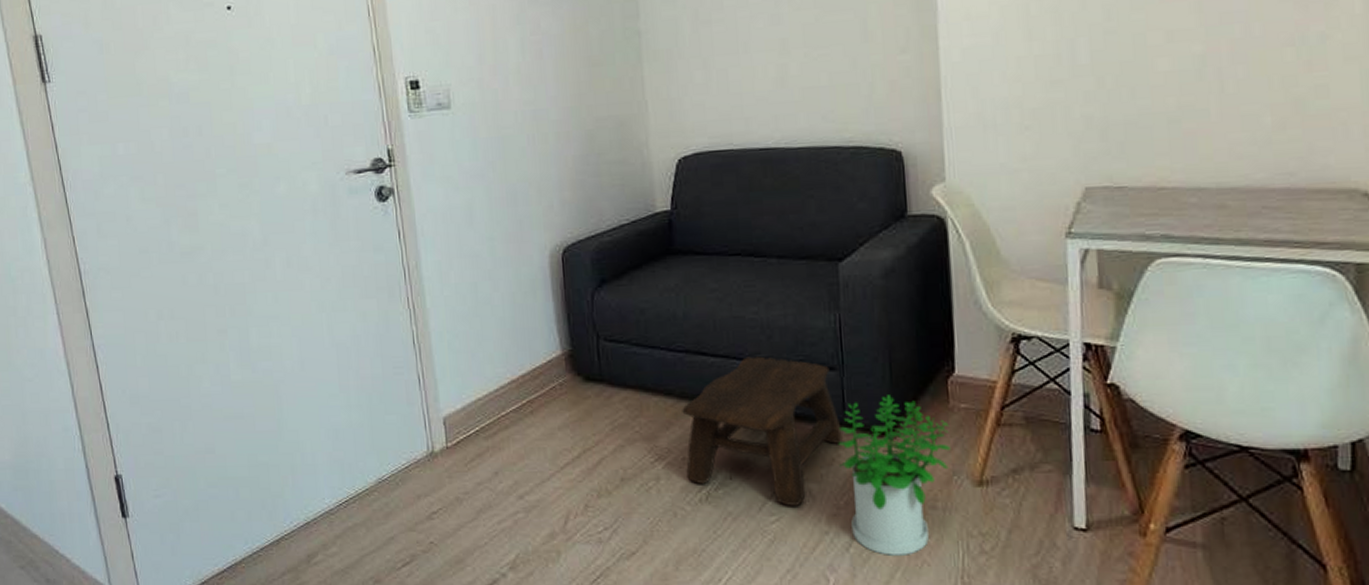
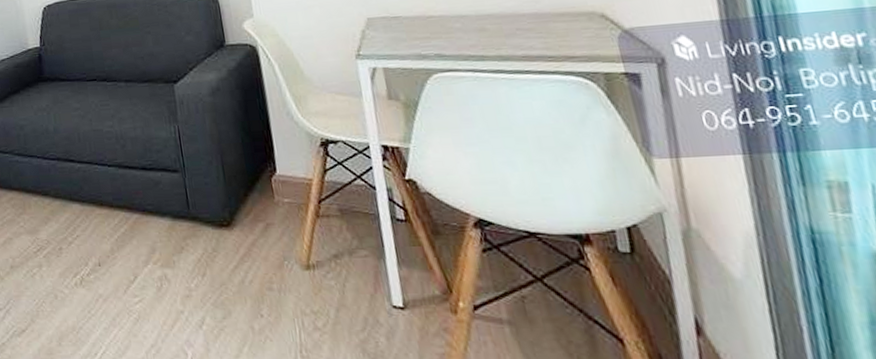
stool: present [682,356,843,506] -> none [57,162,189,288]
potted plant: present [838,395,951,556] -> none [185,192,280,332]

